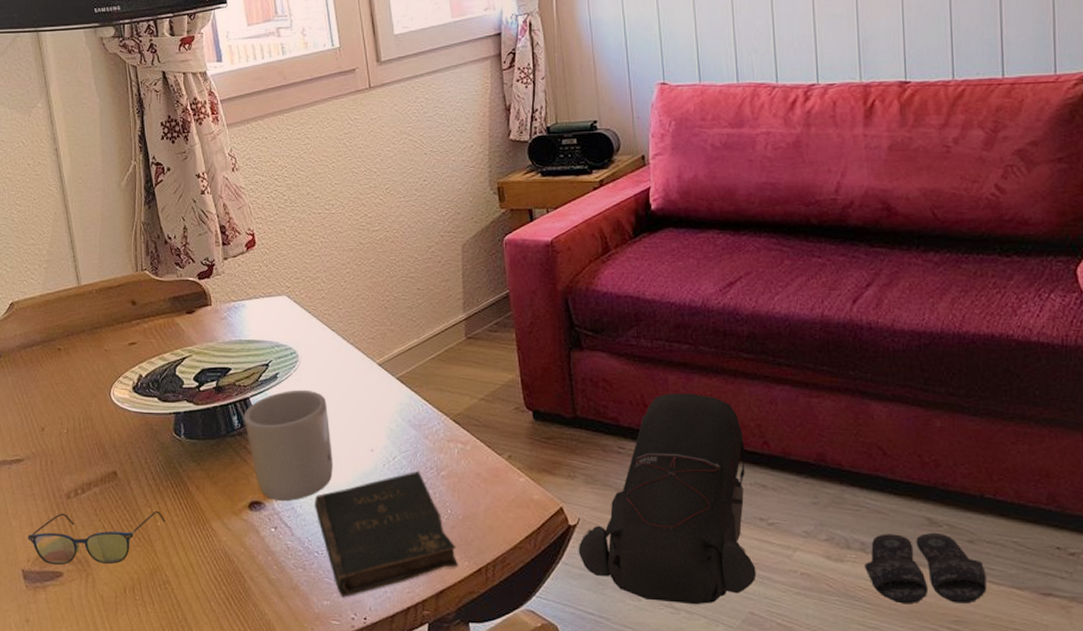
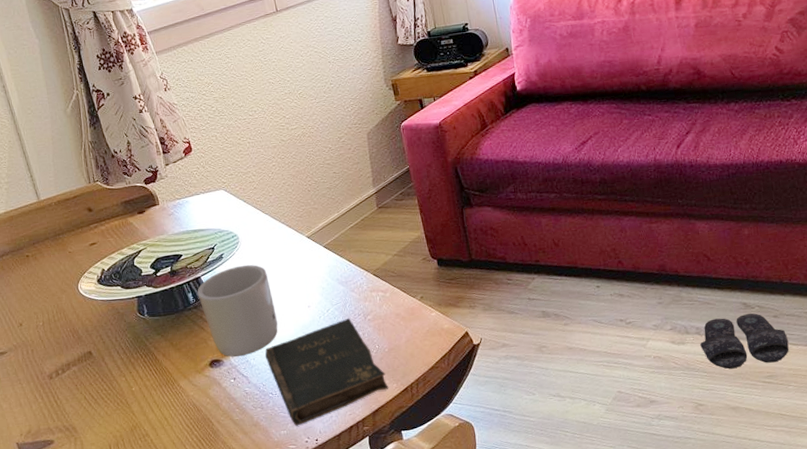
glasses: present [27,510,166,566] -> none [18,378,139,436]
backpack: present [578,393,757,605] -> none [482,230,621,393]

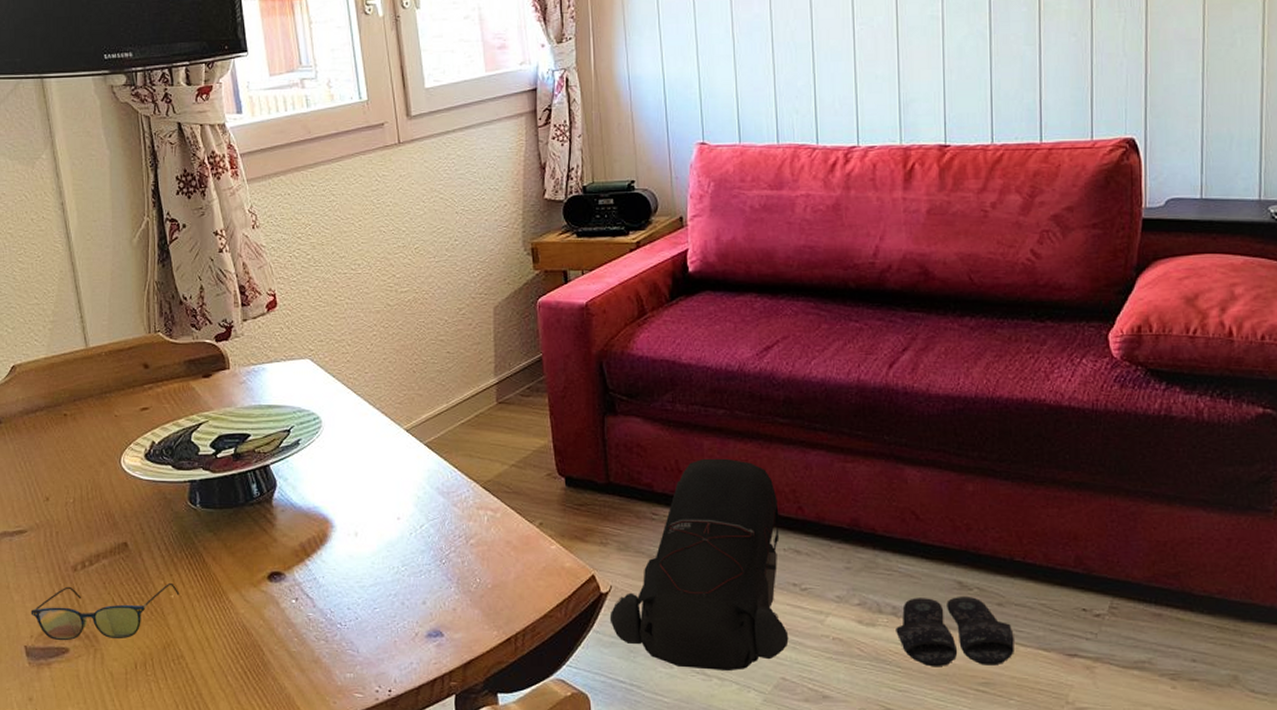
glasses: none [18,378,139,436] -> present [30,582,180,641]
mug: present [197,264,278,357] -> none [263,456,357,571]
bible: present [265,317,389,426] -> none [337,539,488,670]
backpack: none [482,230,621,393] -> present [609,458,789,672]

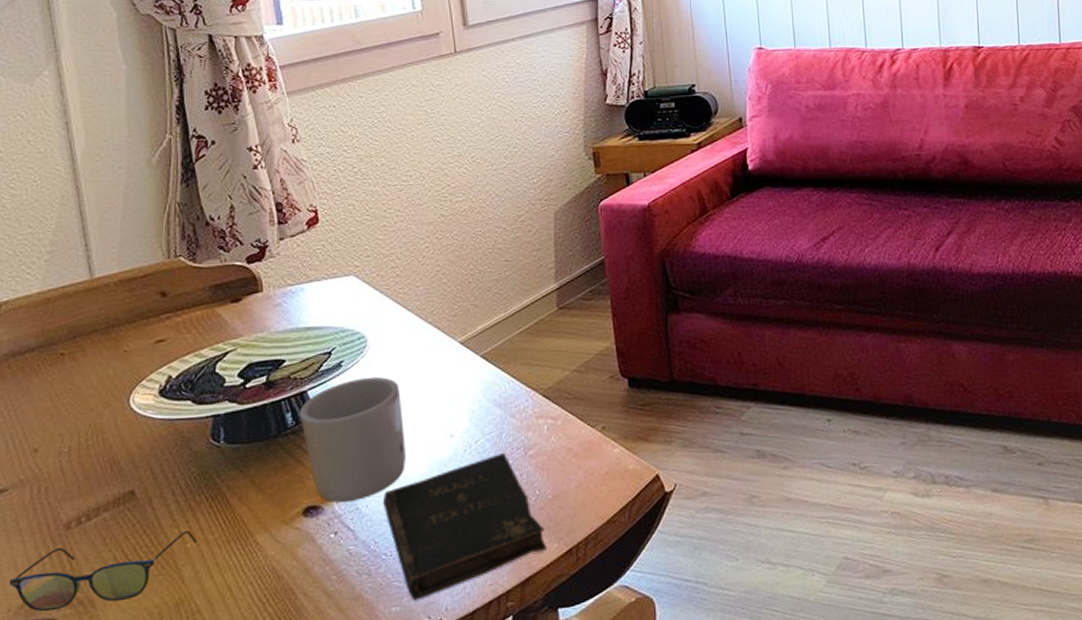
mug: none [263,456,357,571] -> present [299,376,405,502]
bible: none [337,539,488,670] -> present [382,452,548,601]
backpack: present [609,458,789,672] -> none [674,347,850,559]
slippers: present [896,597,1014,666] -> none [949,459,1055,530]

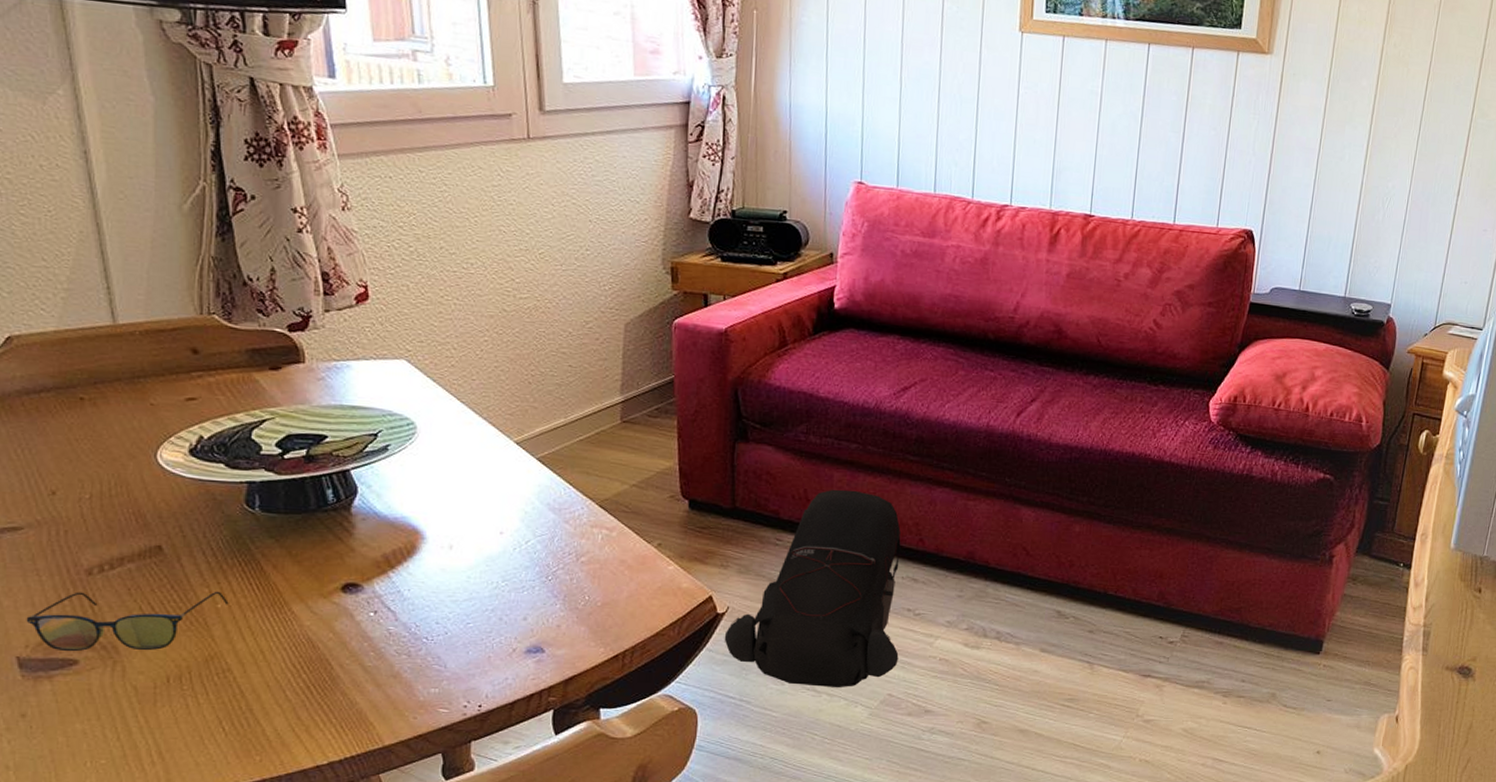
mug: present [299,376,405,502] -> none [341,464,453,583]
bible: present [382,452,548,601] -> none [425,555,594,685]
backpack: none [674,347,850,559] -> present [724,489,901,688]

